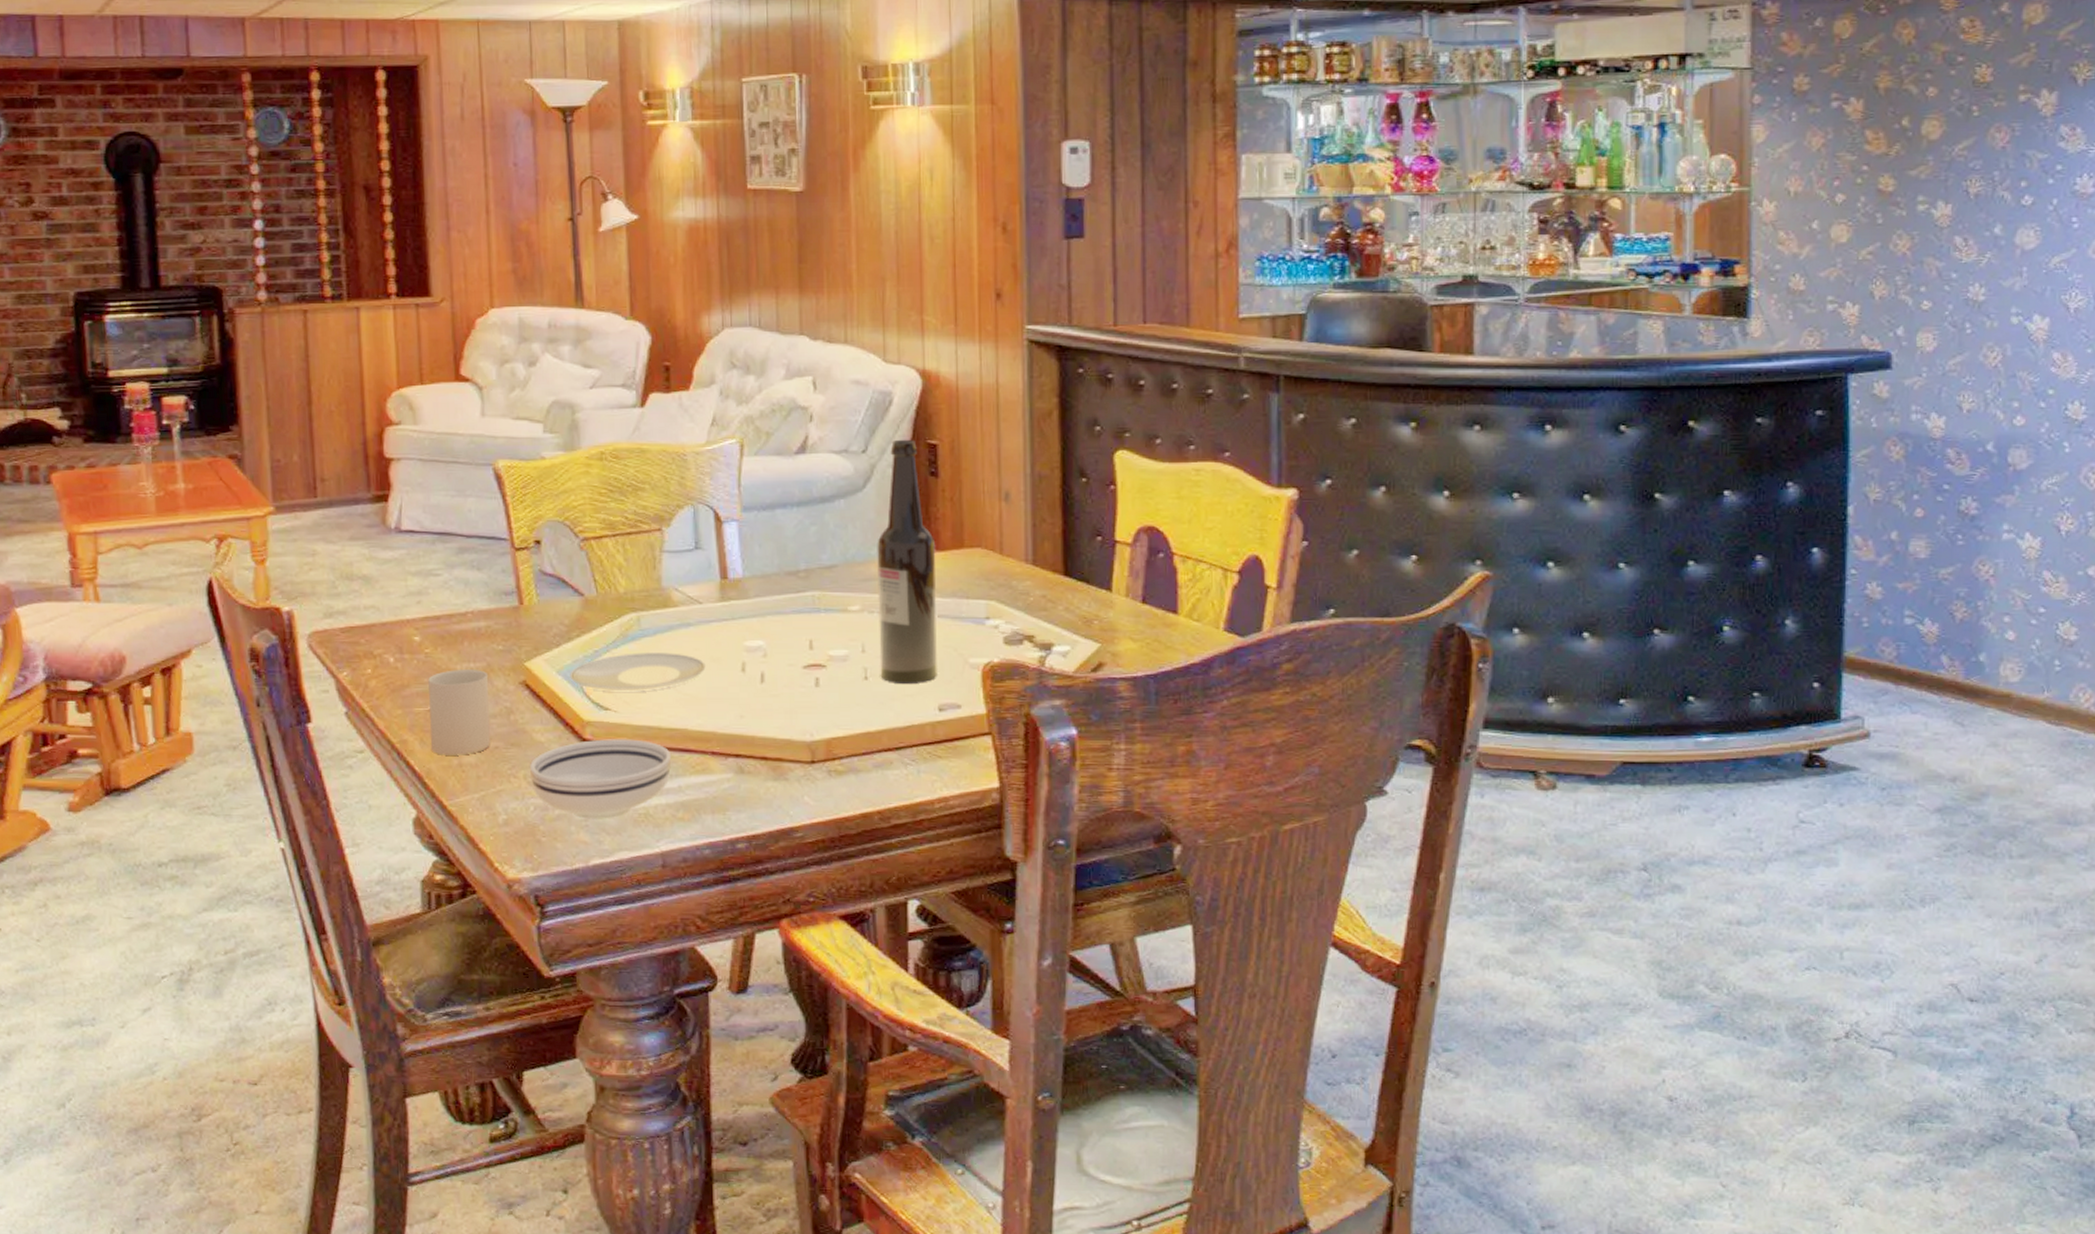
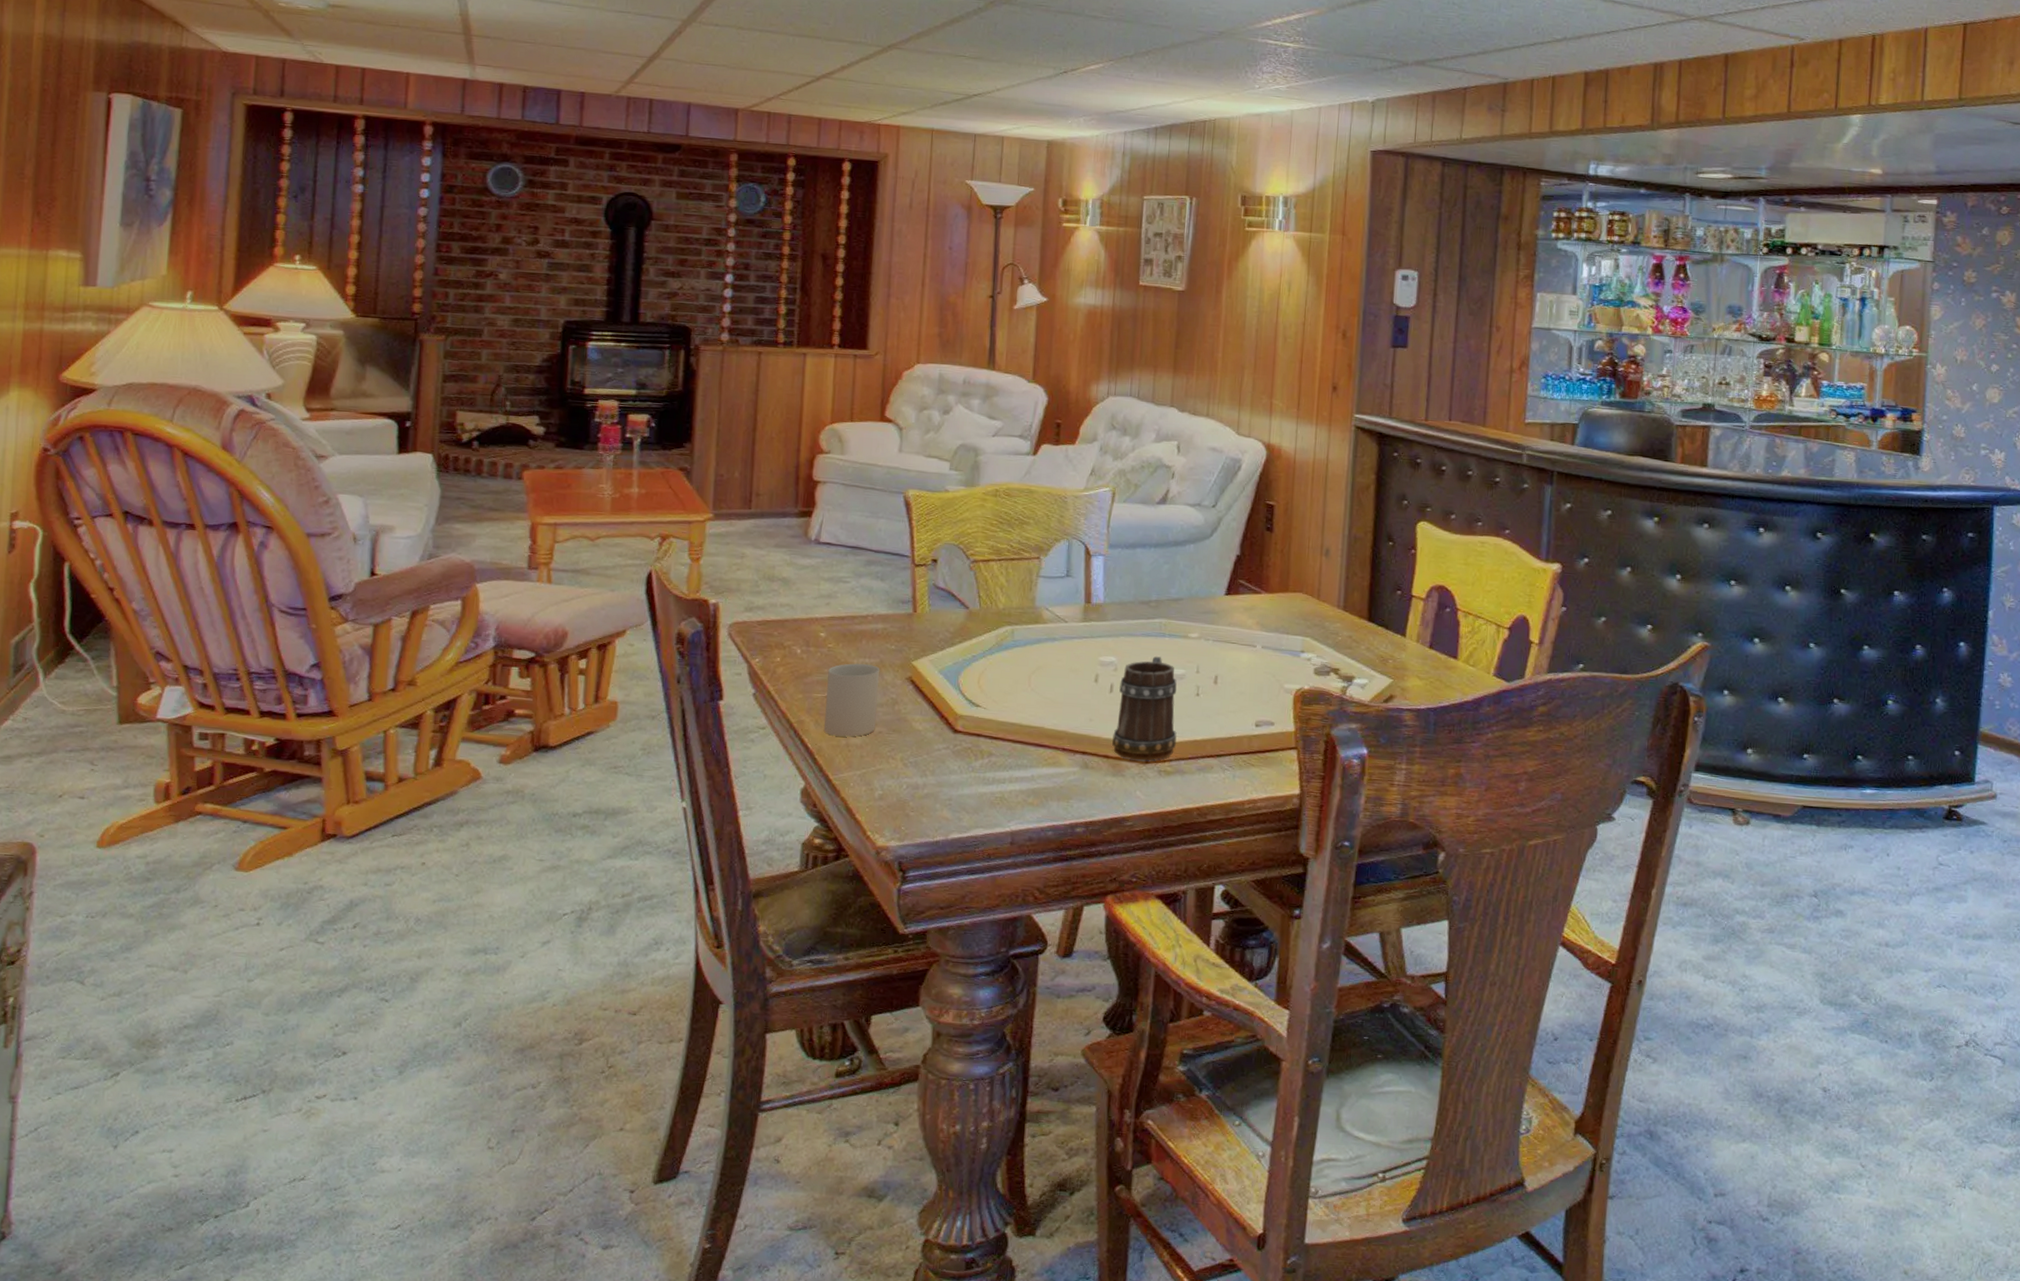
bowl: present [529,739,672,819] -> none [906,731,1029,800]
plate: present [570,653,706,692] -> none [949,659,1065,693]
beer mug: none [769,636,846,760] -> present [1112,656,1177,761]
beer bottle: present [877,439,937,683] -> none [1210,498,1266,702]

